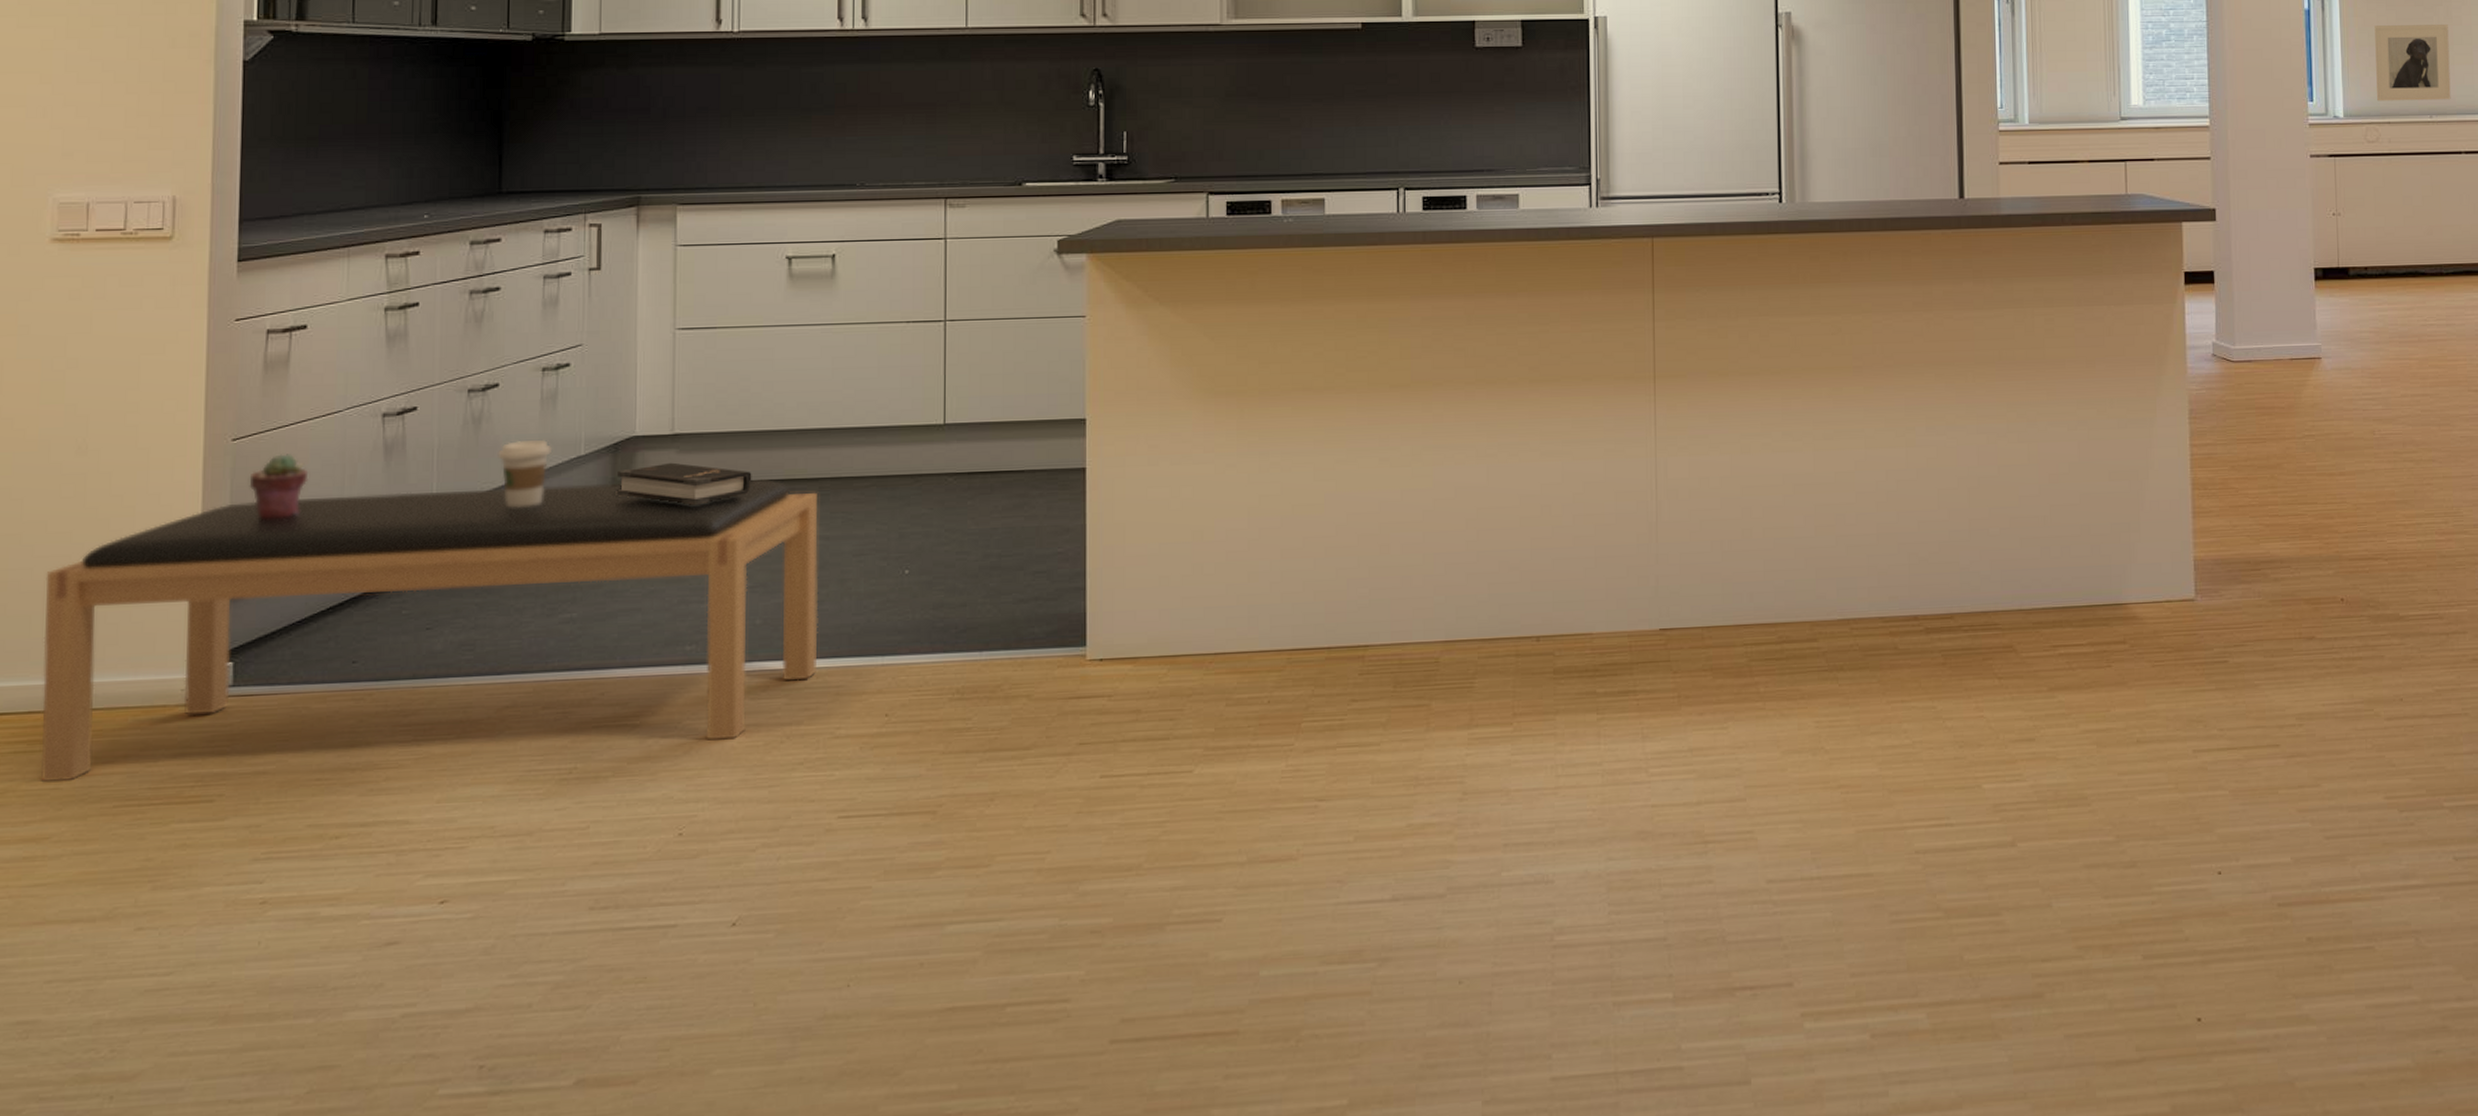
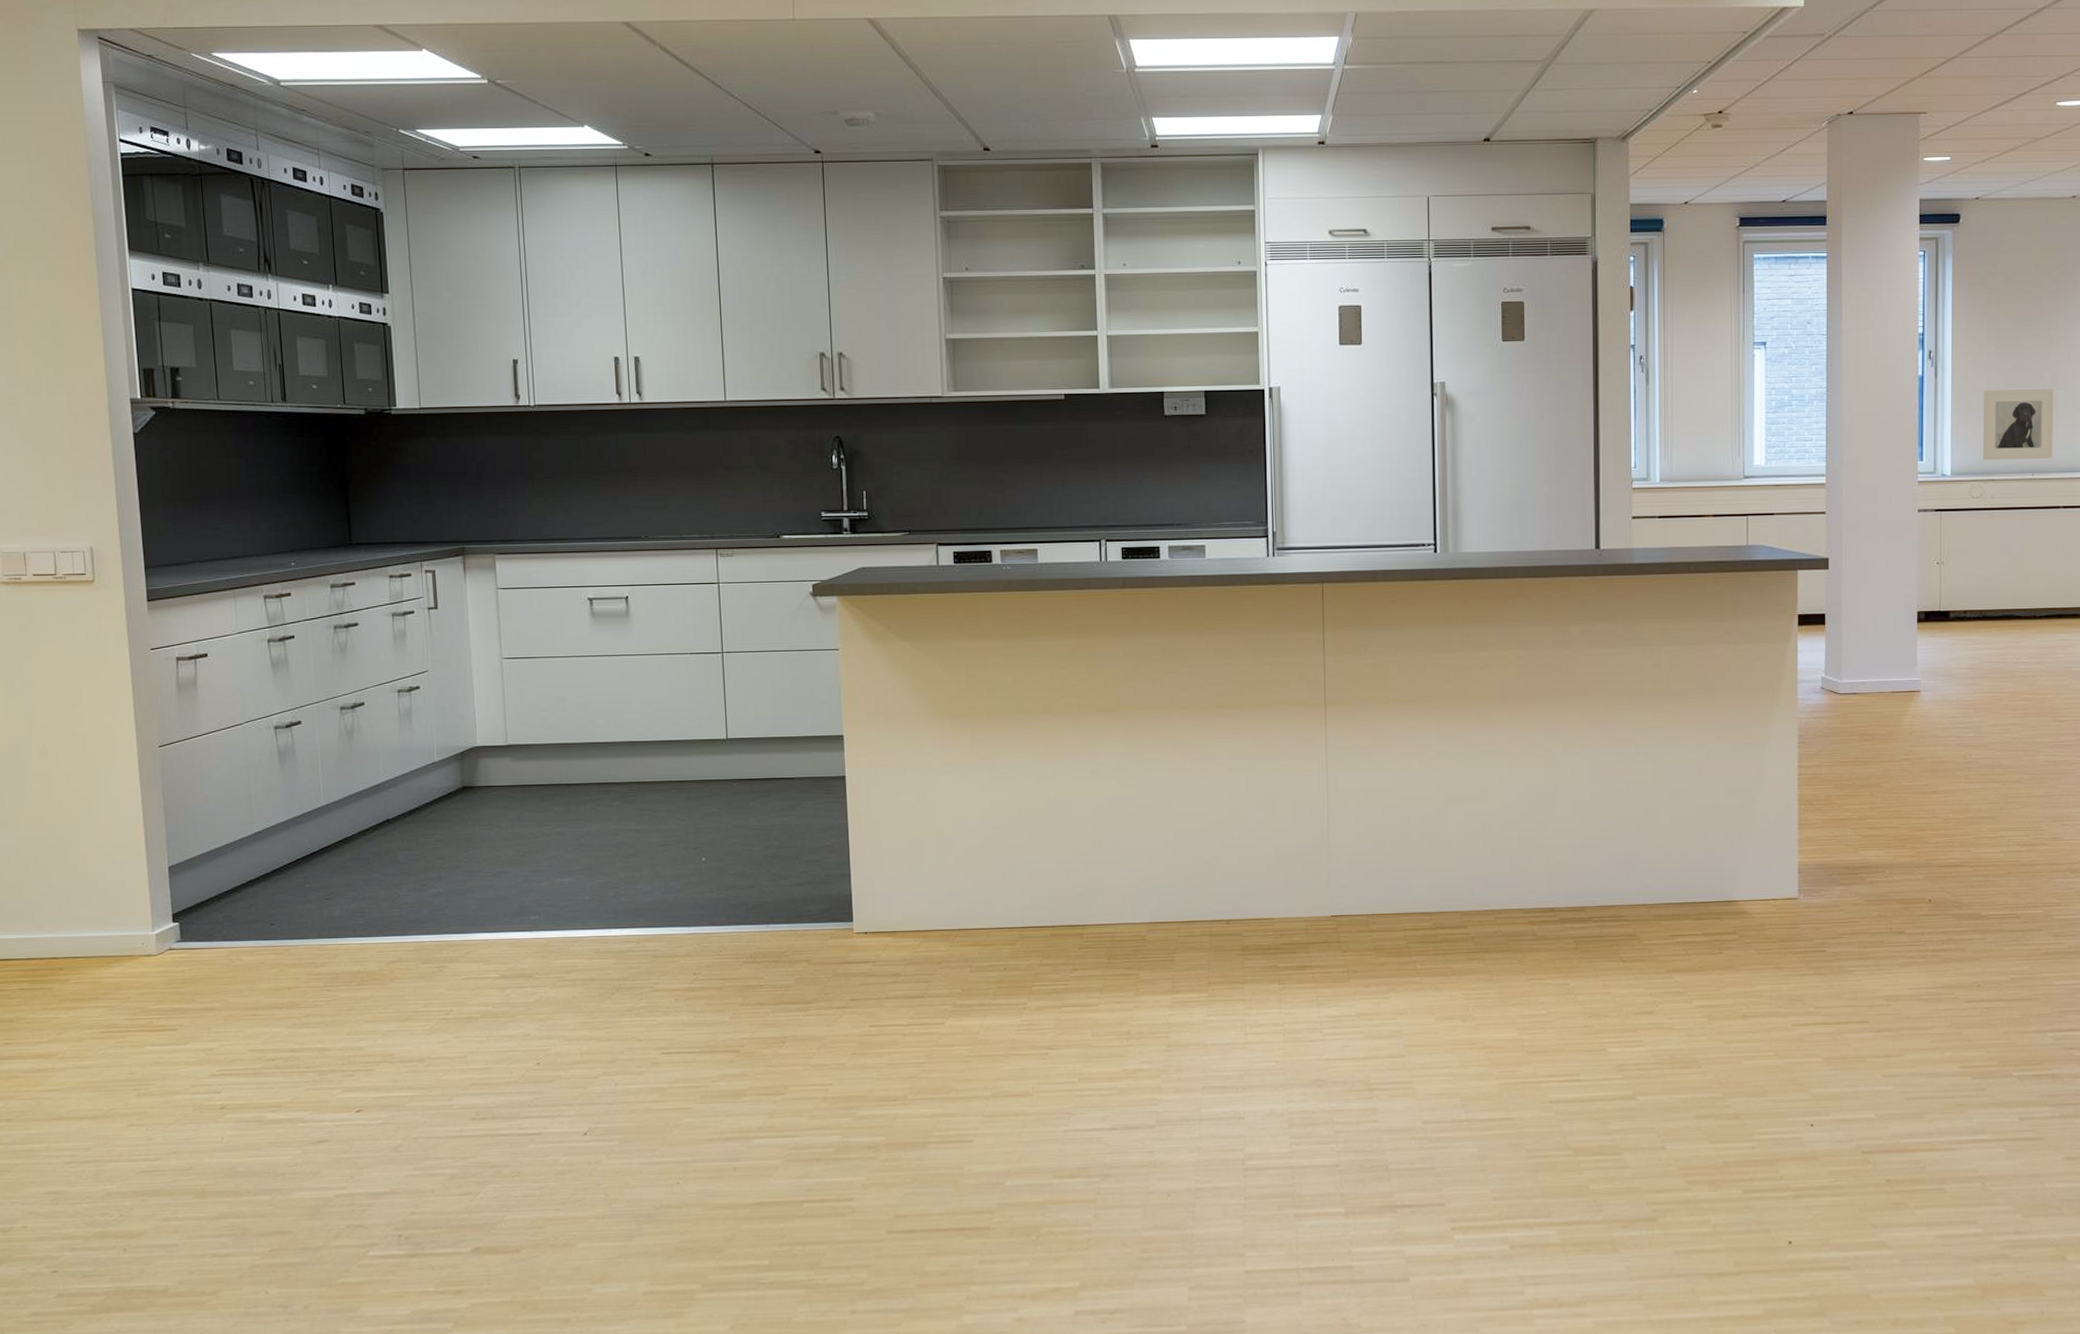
bench: present [40,479,818,782] -> none [28,782,636,1013]
potted succulent: present [249,454,309,519] -> none [175,758,222,810]
coffee cup: present [498,439,553,508] -> none [368,748,412,804]
hardback book: present [616,462,752,505] -> none [465,768,574,803]

